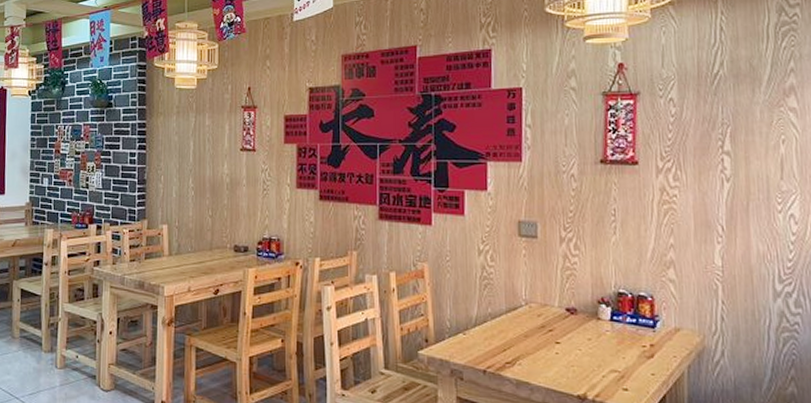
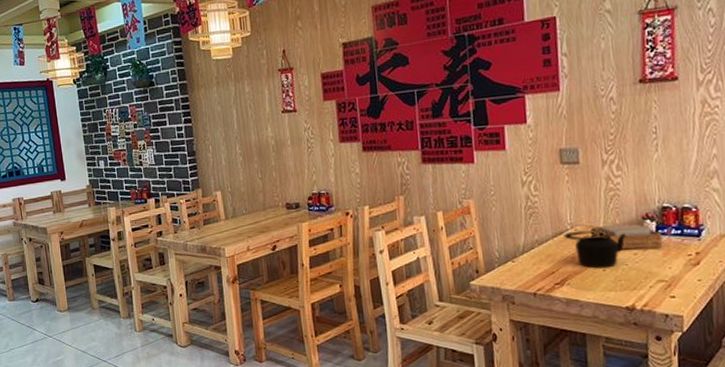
teapot: none [518,308,582,350] -> present [564,229,627,268]
napkin holder: none [545,306,618,337] -> present [591,224,663,250]

